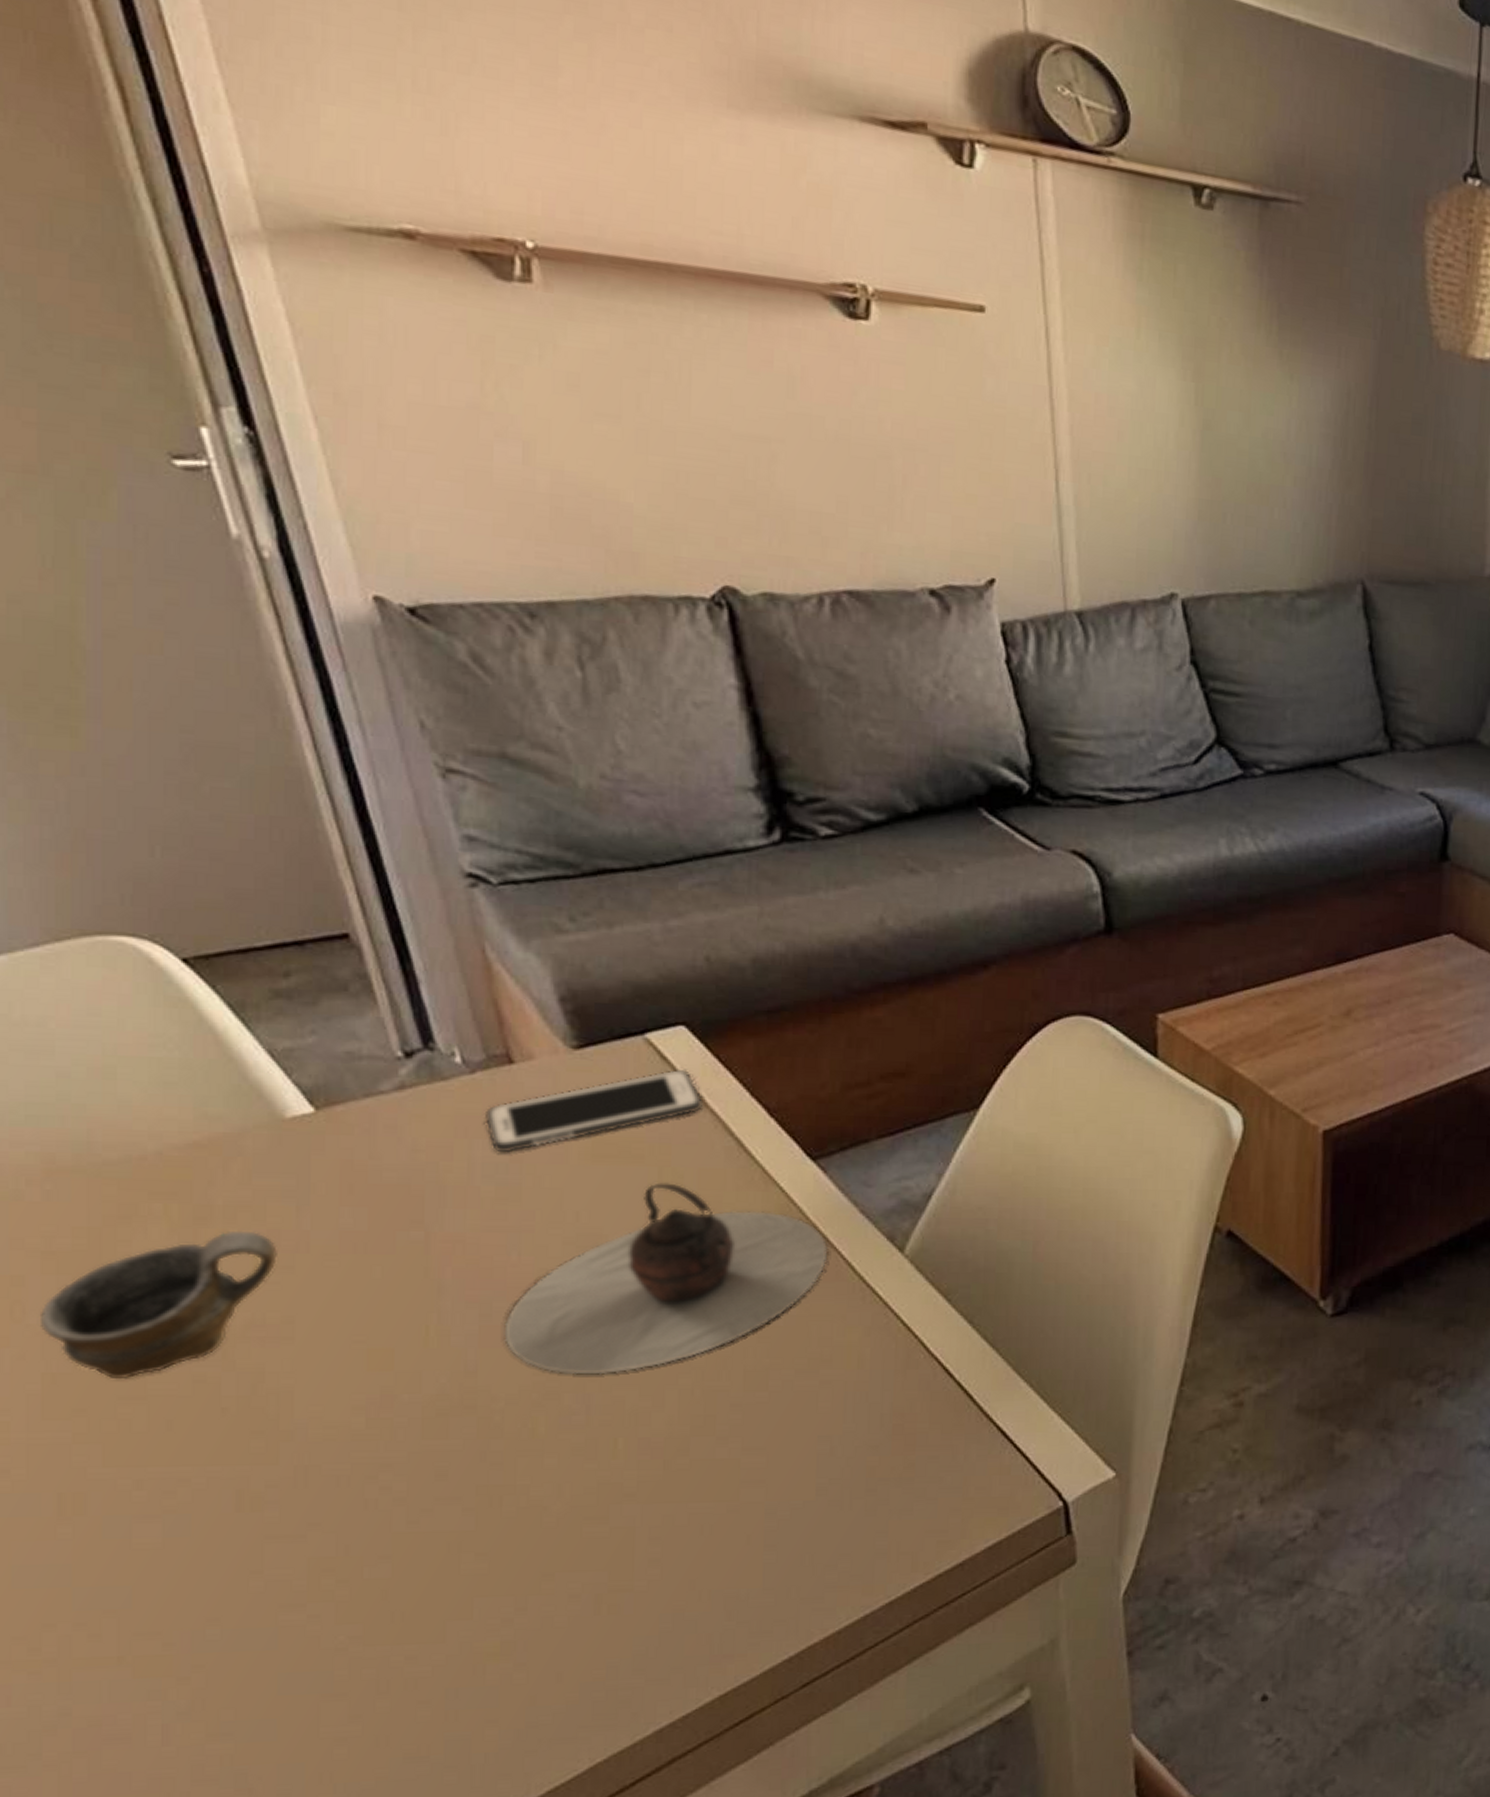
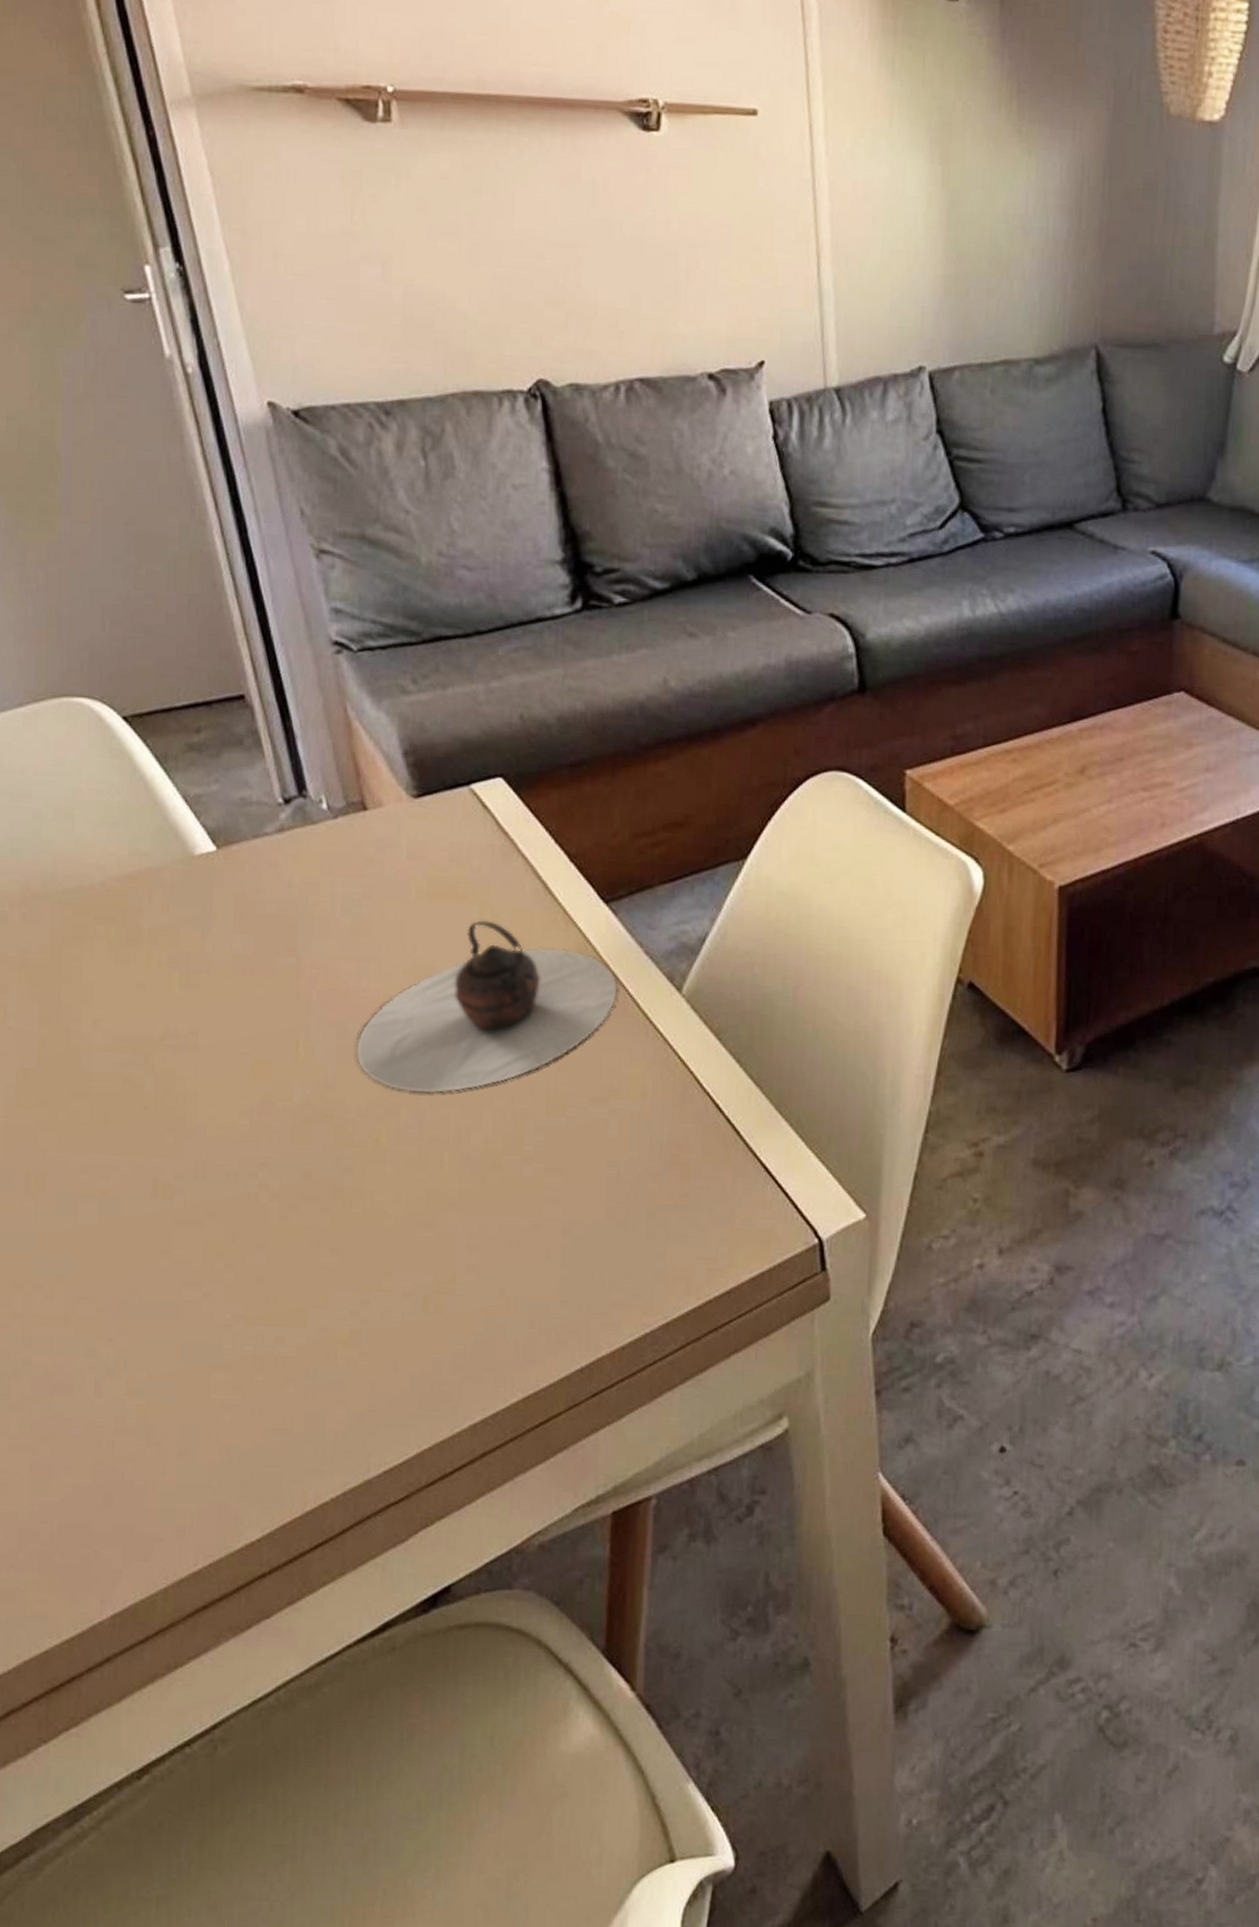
cup: present [39,1230,277,1380] -> none [16,951,187,1077]
cell phone: present [484,1068,704,1153] -> none [343,816,517,890]

